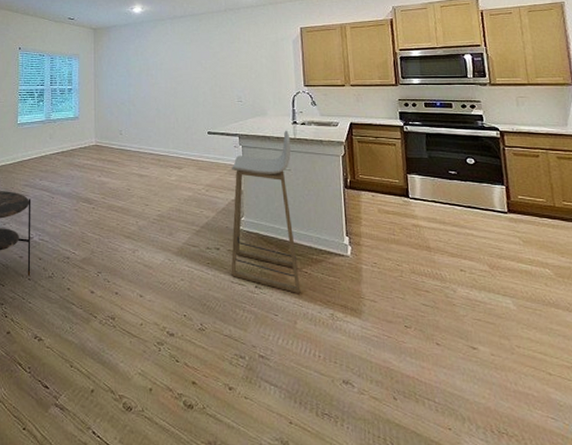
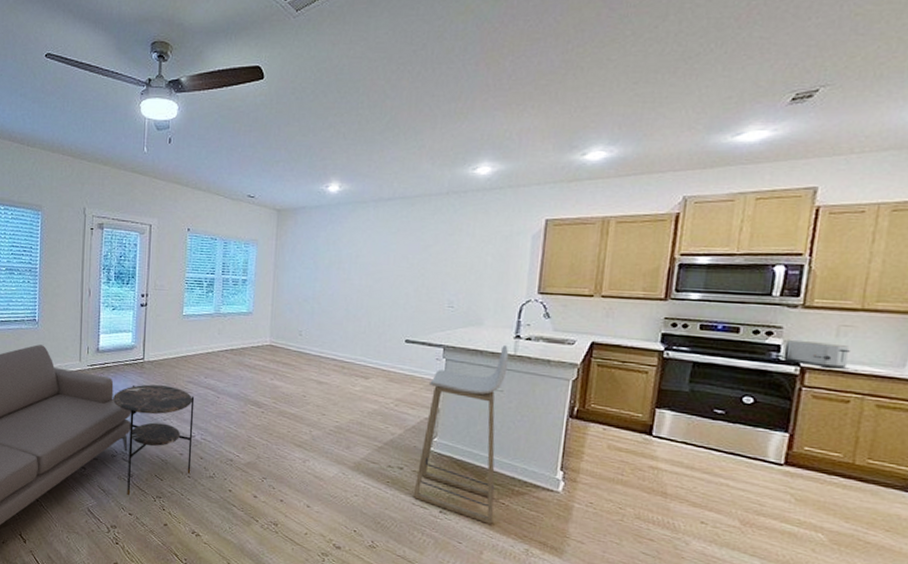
toaster: none [485,110,530,130] -> present [783,339,850,369]

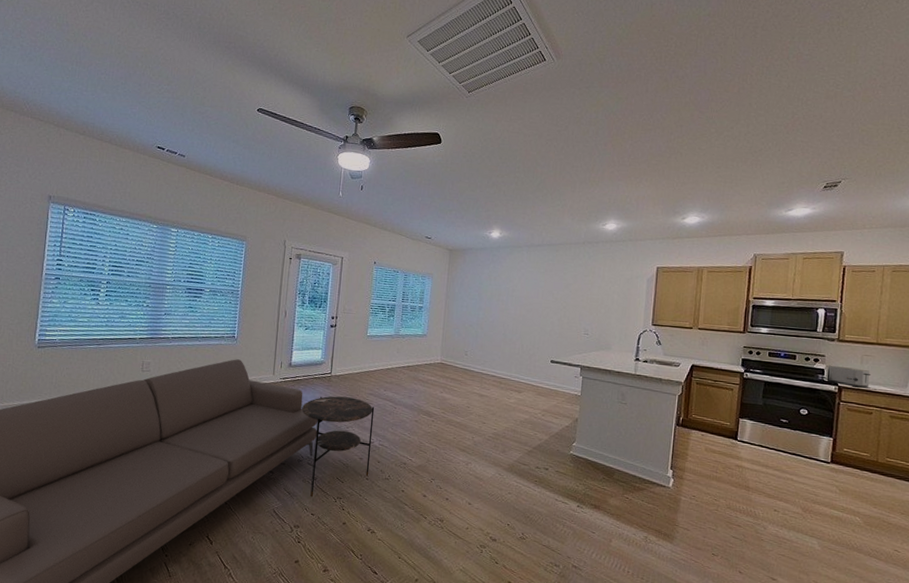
bar stool: present [413,344,509,524] -> none [556,365,631,516]

